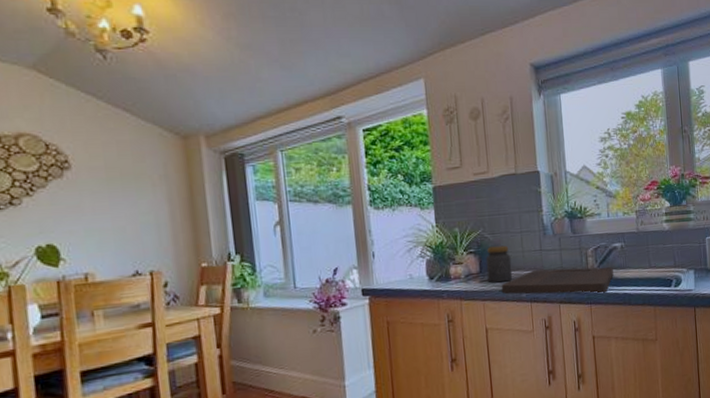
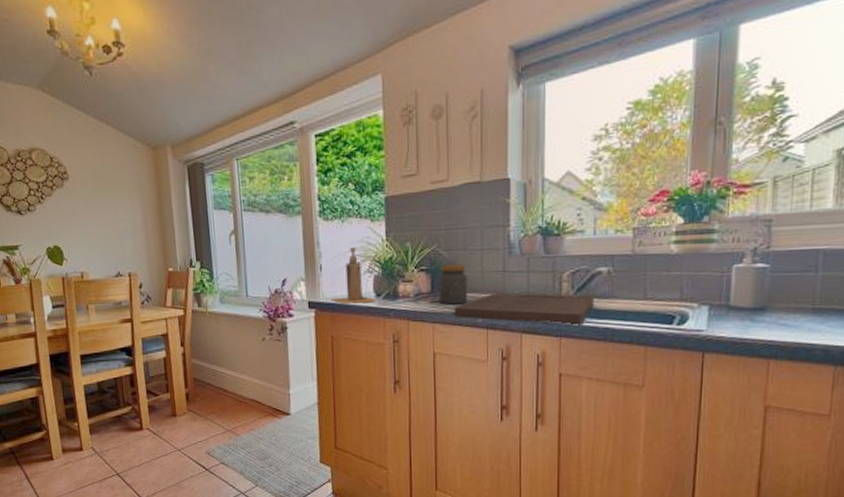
soap dispenser: none [384,233,429,290] -> present [330,246,376,305]

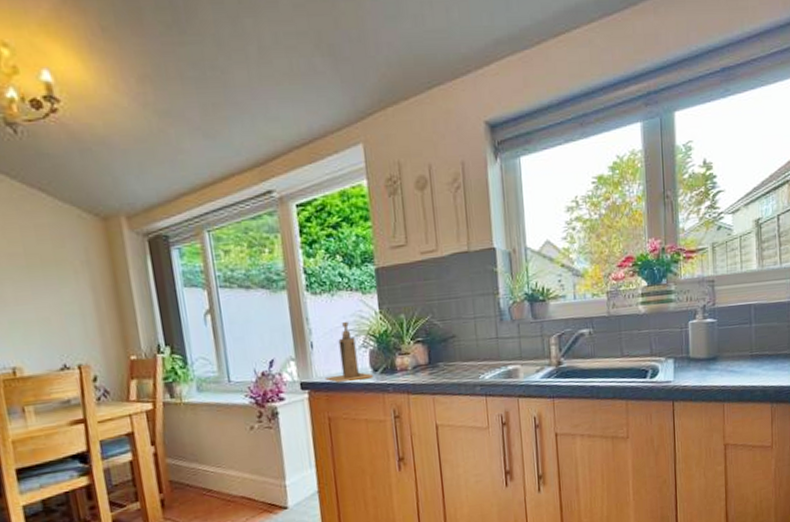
jar: present [438,264,468,306] -> none [435,333,466,376]
cutting board: present [454,292,594,325] -> none [452,356,580,388]

